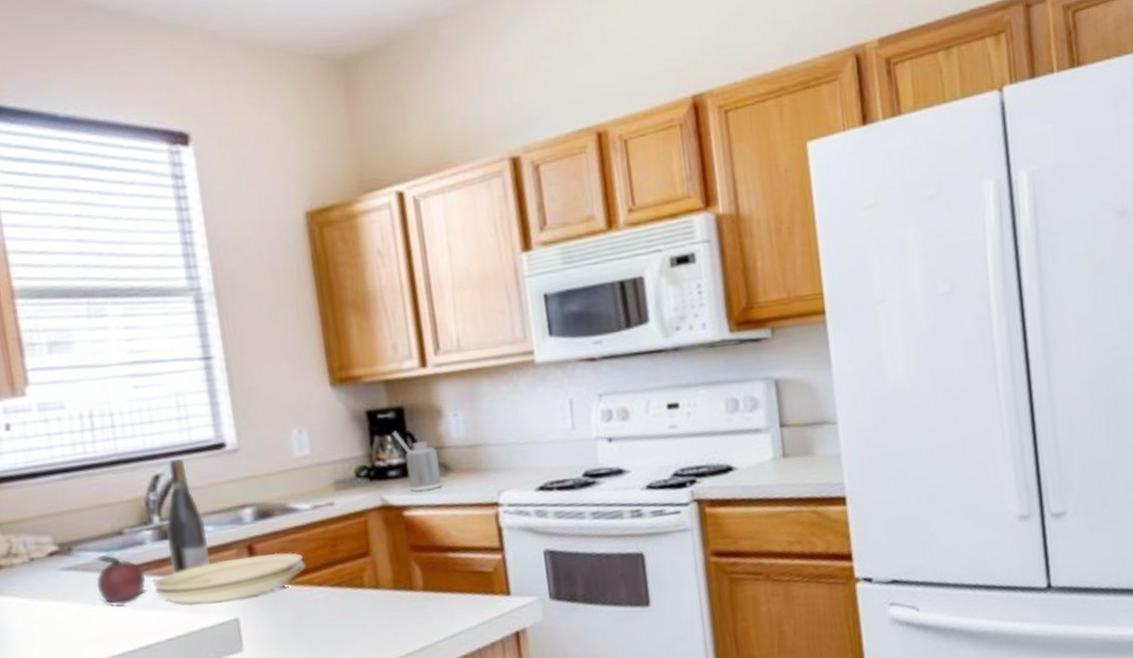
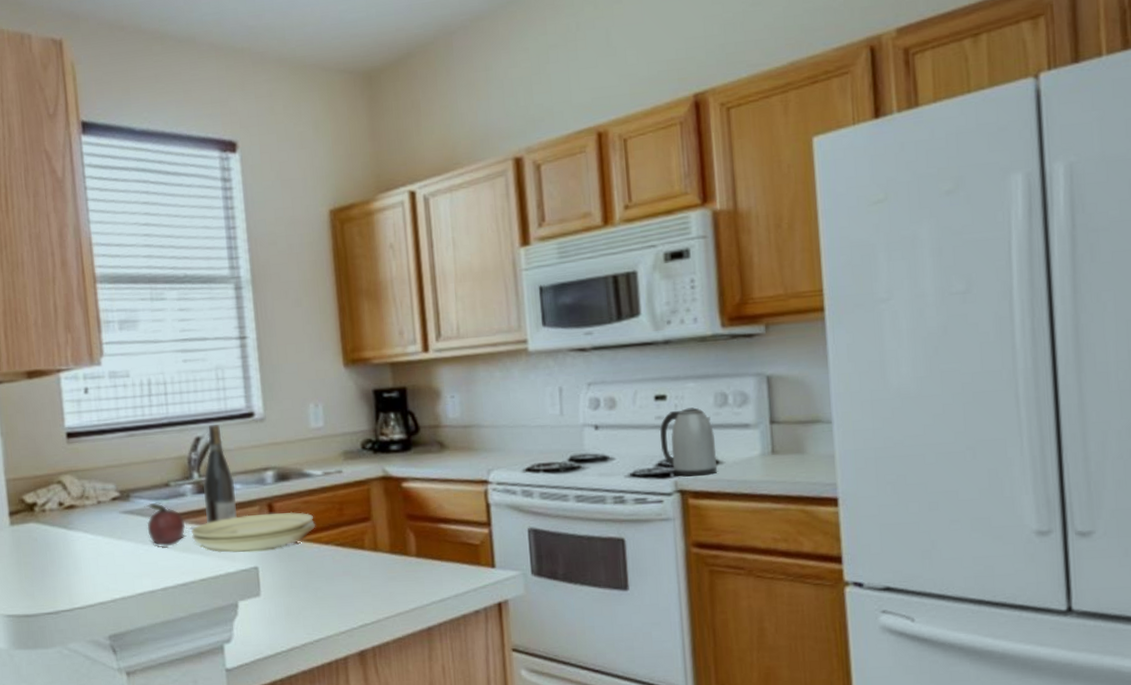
soap dispenser: present [392,431,442,493] -> none [395,409,437,467]
kettle: none [673,414,733,487] -> present [659,407,718,478]

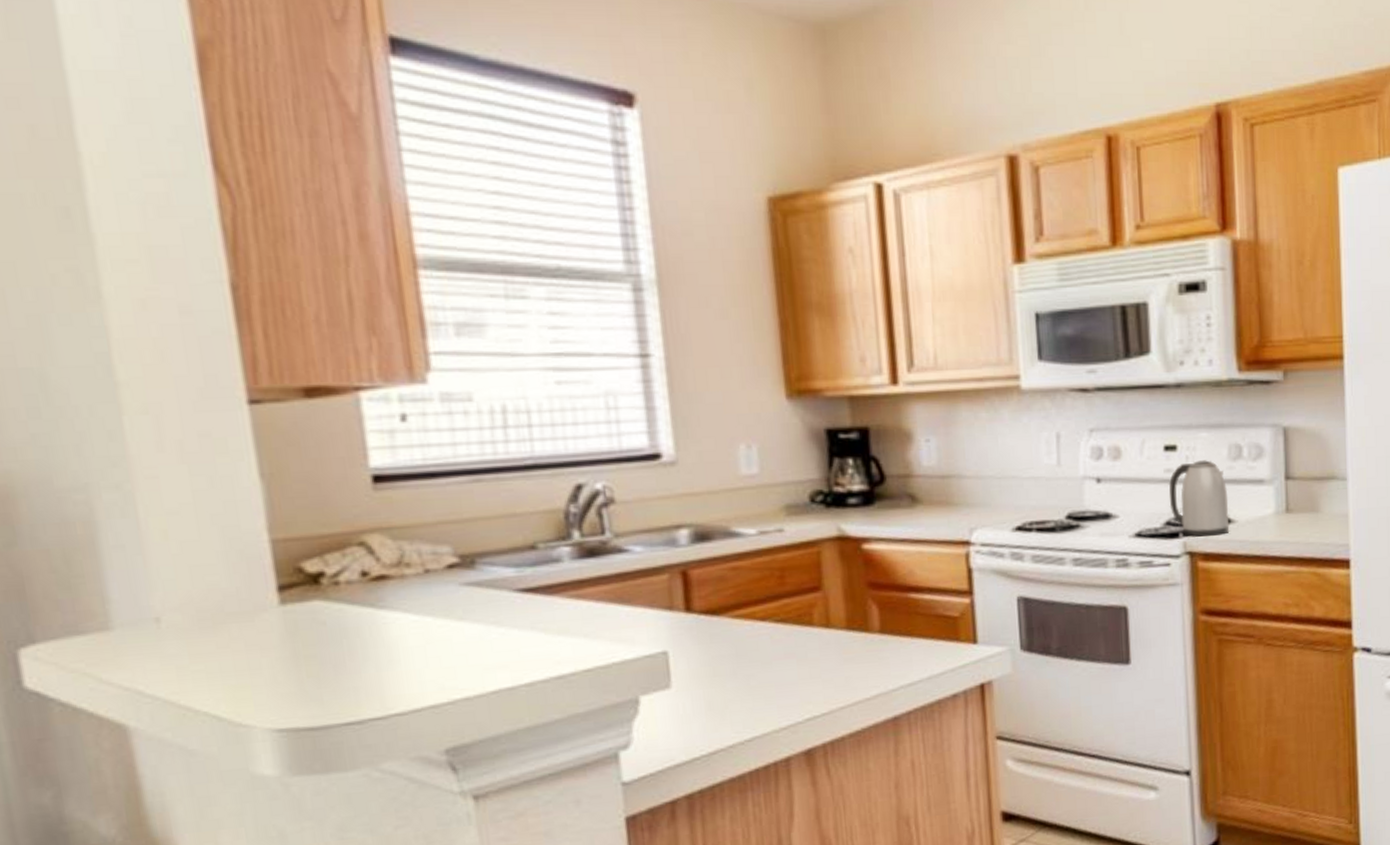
fruit: present [144,502,186,547] -> none [498,570,562,629]
plate: present [190,511,316,553] -> none [569,580,748,635]
wine bottle: present [202,425,237,524] -> none [586,468,637,598]

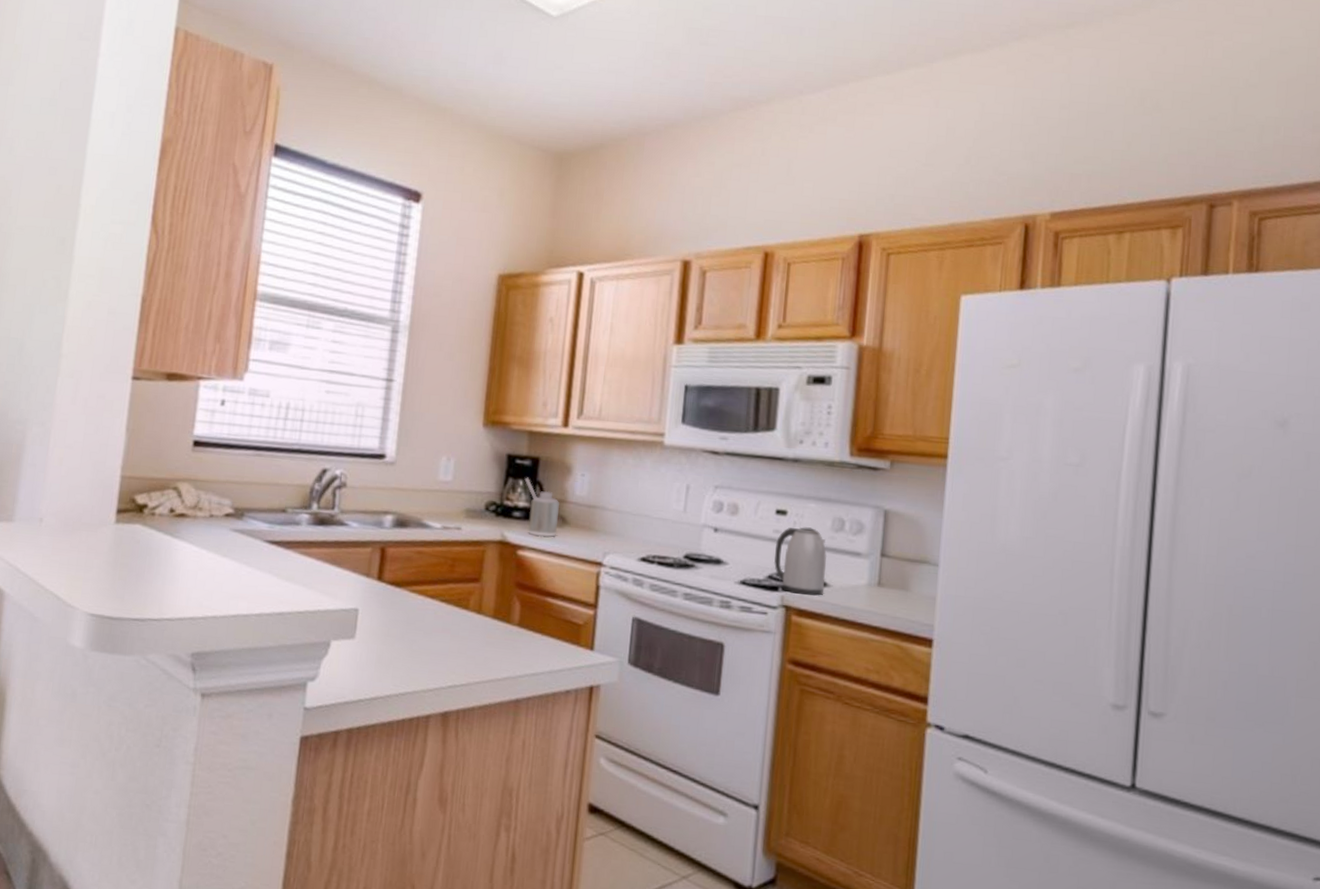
soap dispenser: none [854,454,907,525] -> present [524,477,559,538]

